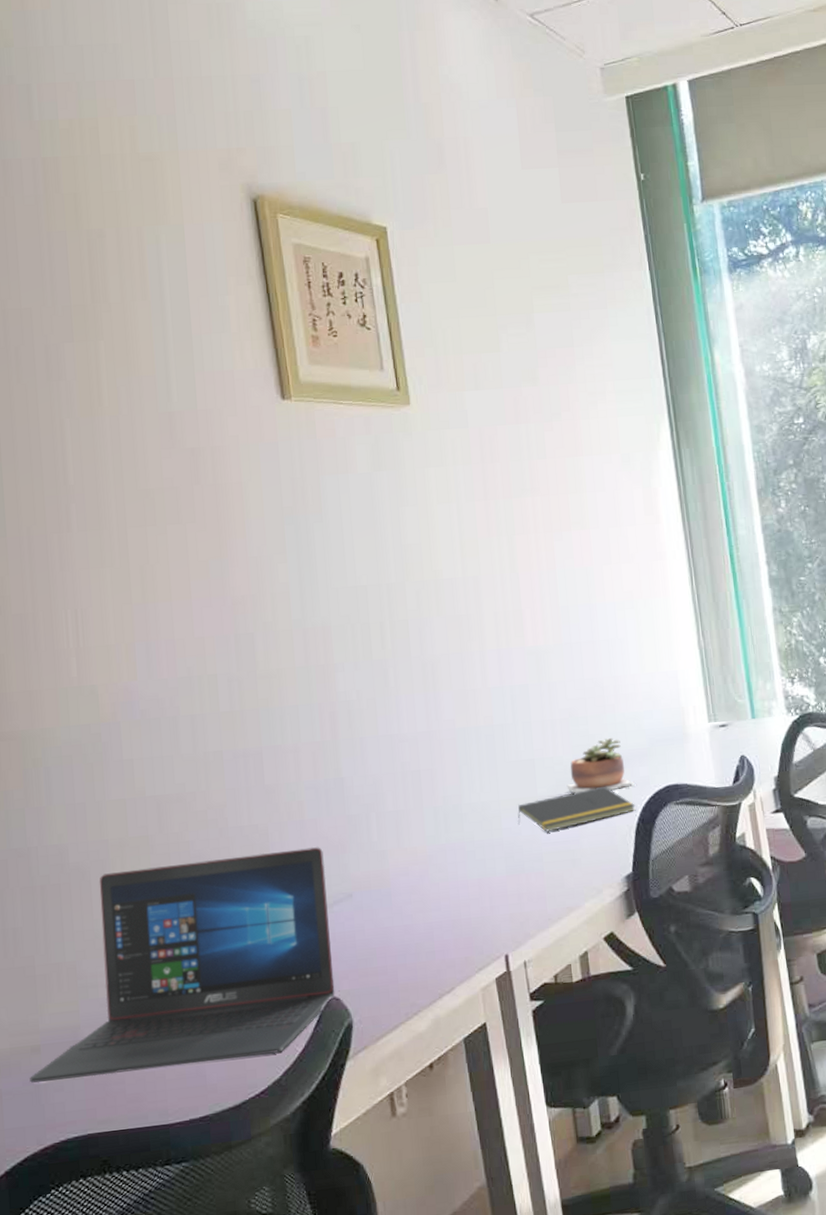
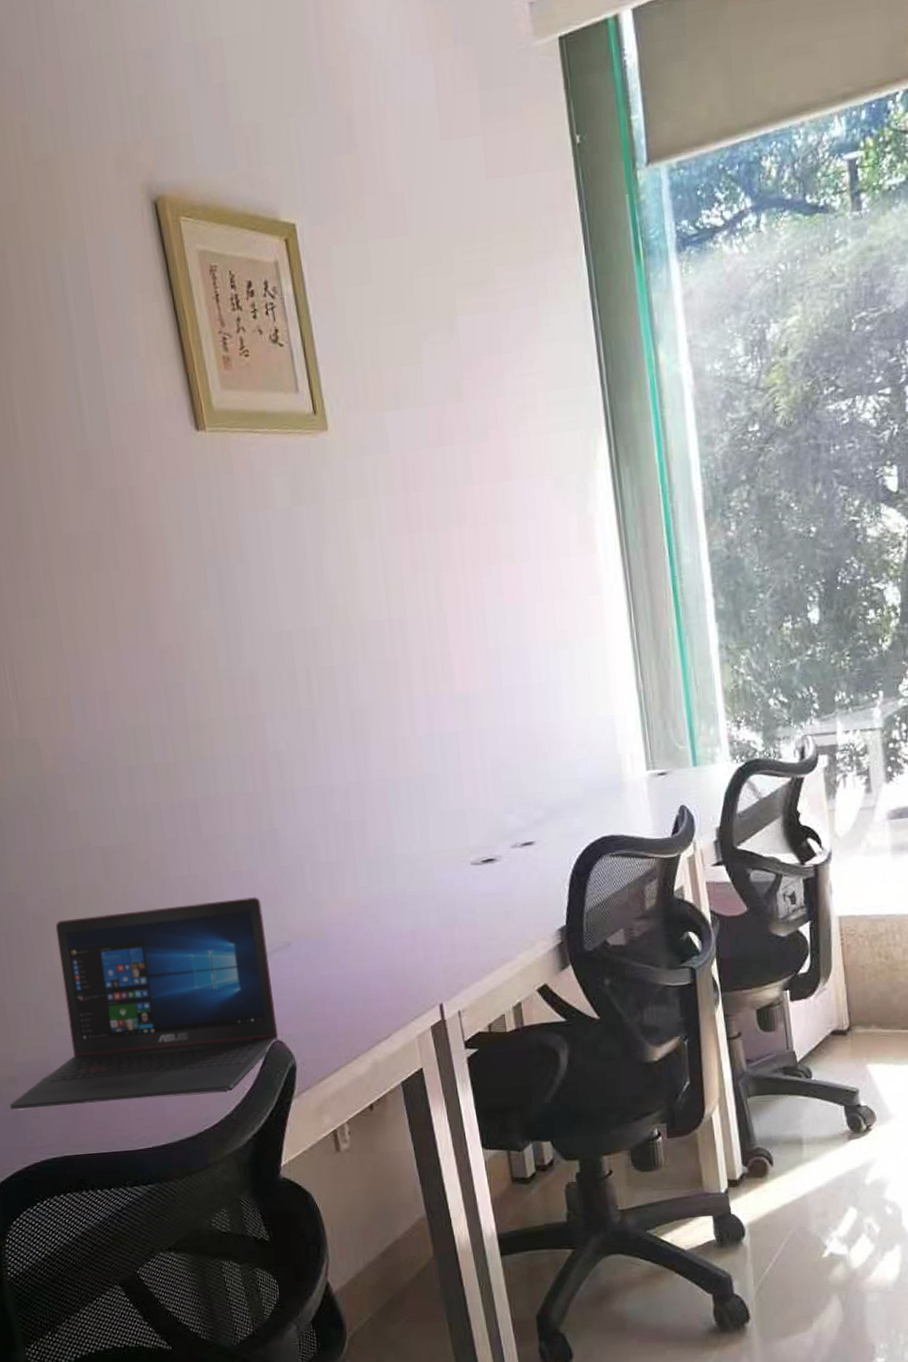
notepad: present [517,786,636,832] -> none [449,837,570,884]
succulent plant: present [566,737,635,794] -> none [498,786,569,845]

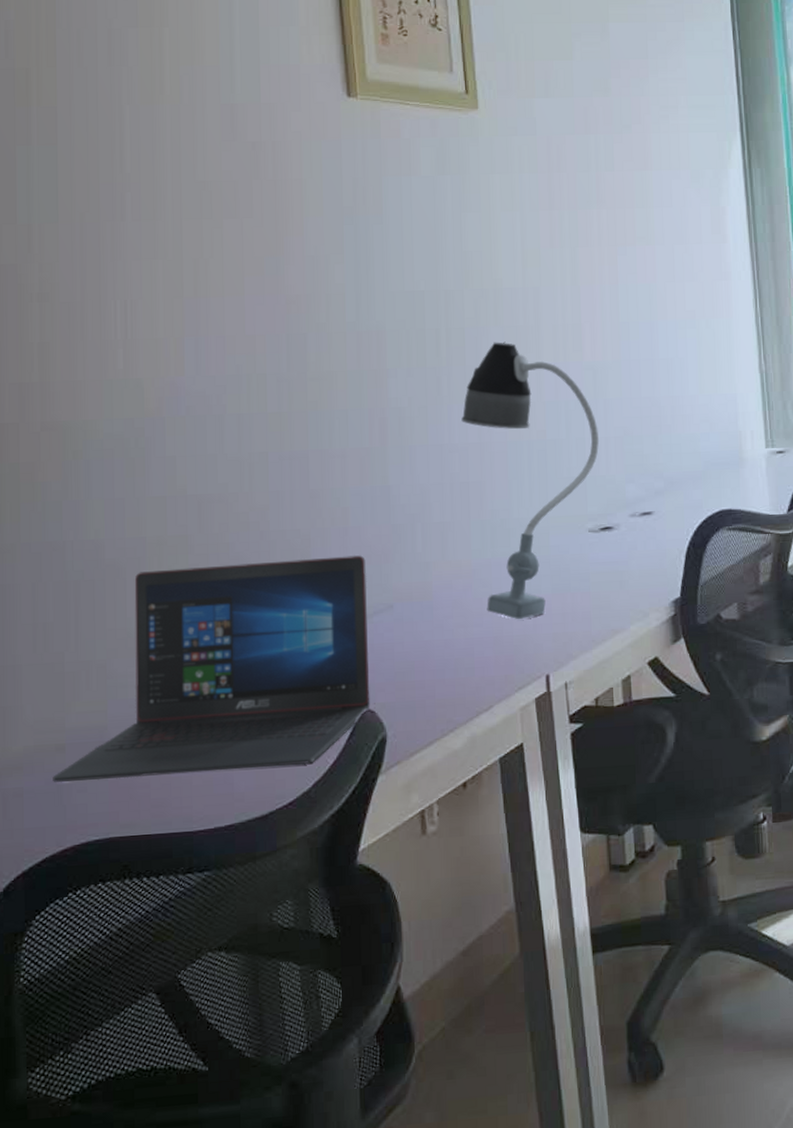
desk lamp: none [338,677,477,952] -> present [461,341,600,619]

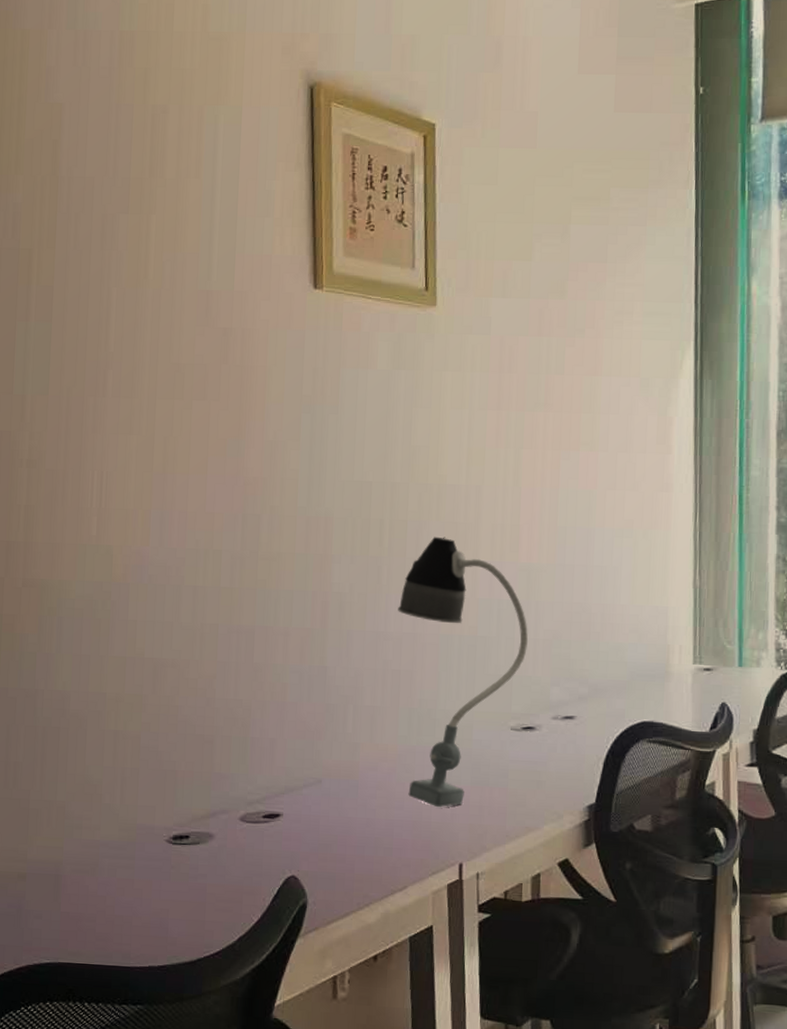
laptop: present [53,555,370,783] -> none [14,724,300,919]

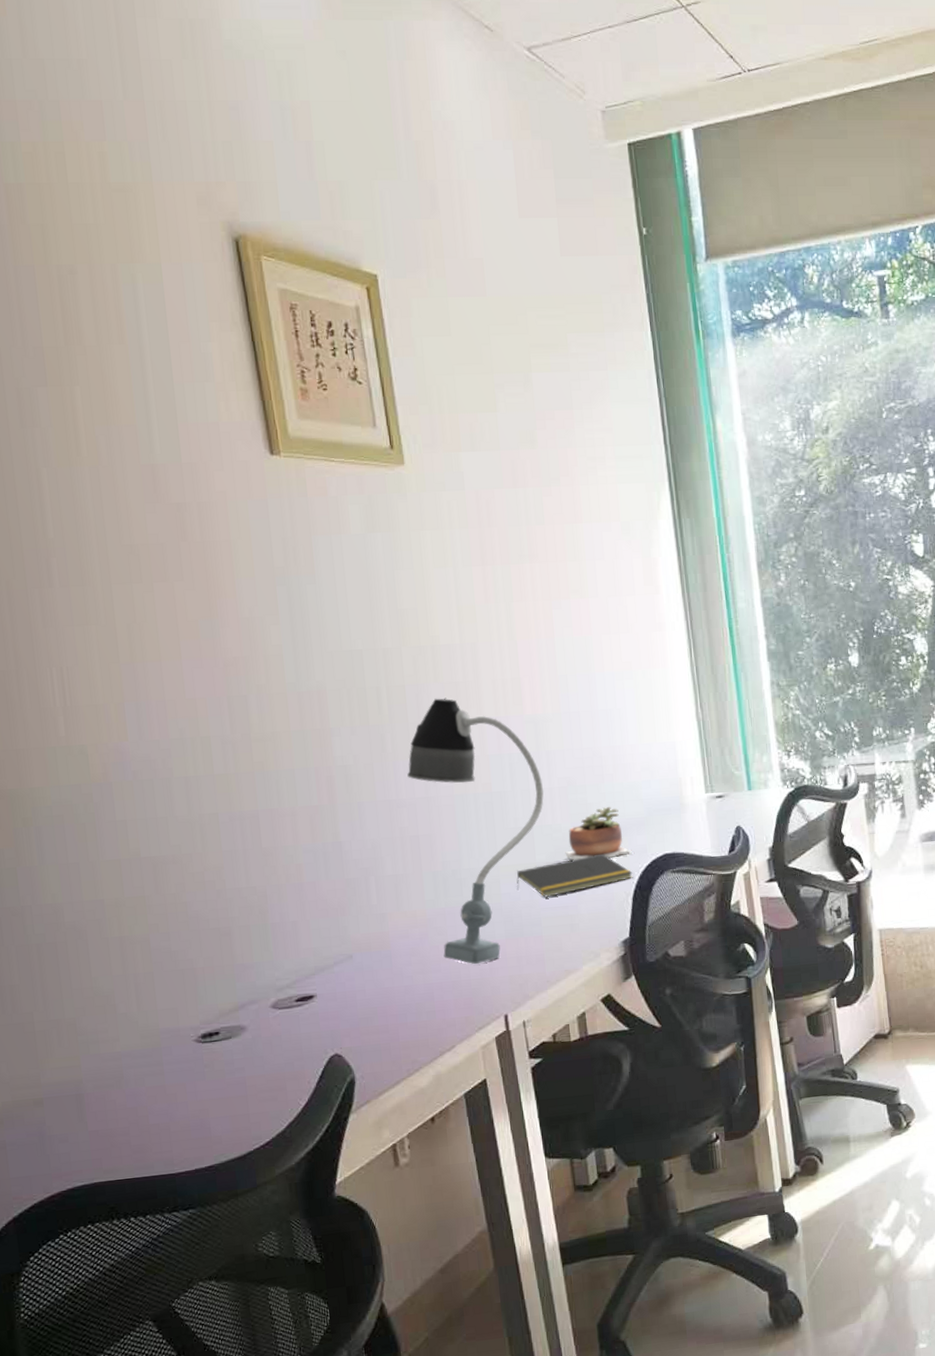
notepad: none [488,712,607,750] -> present [516,853,633,897]
succulent plant: none [541,665,610,719] -> present [565,806,632,861]

